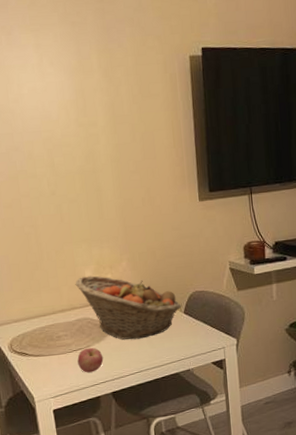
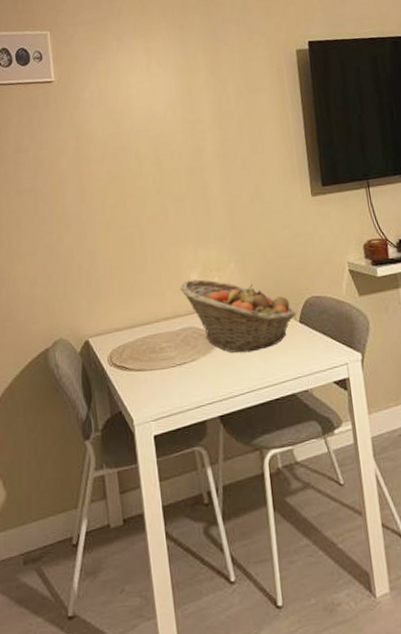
apple: present [77,347,104,373] -> none [181,361,210,392]

